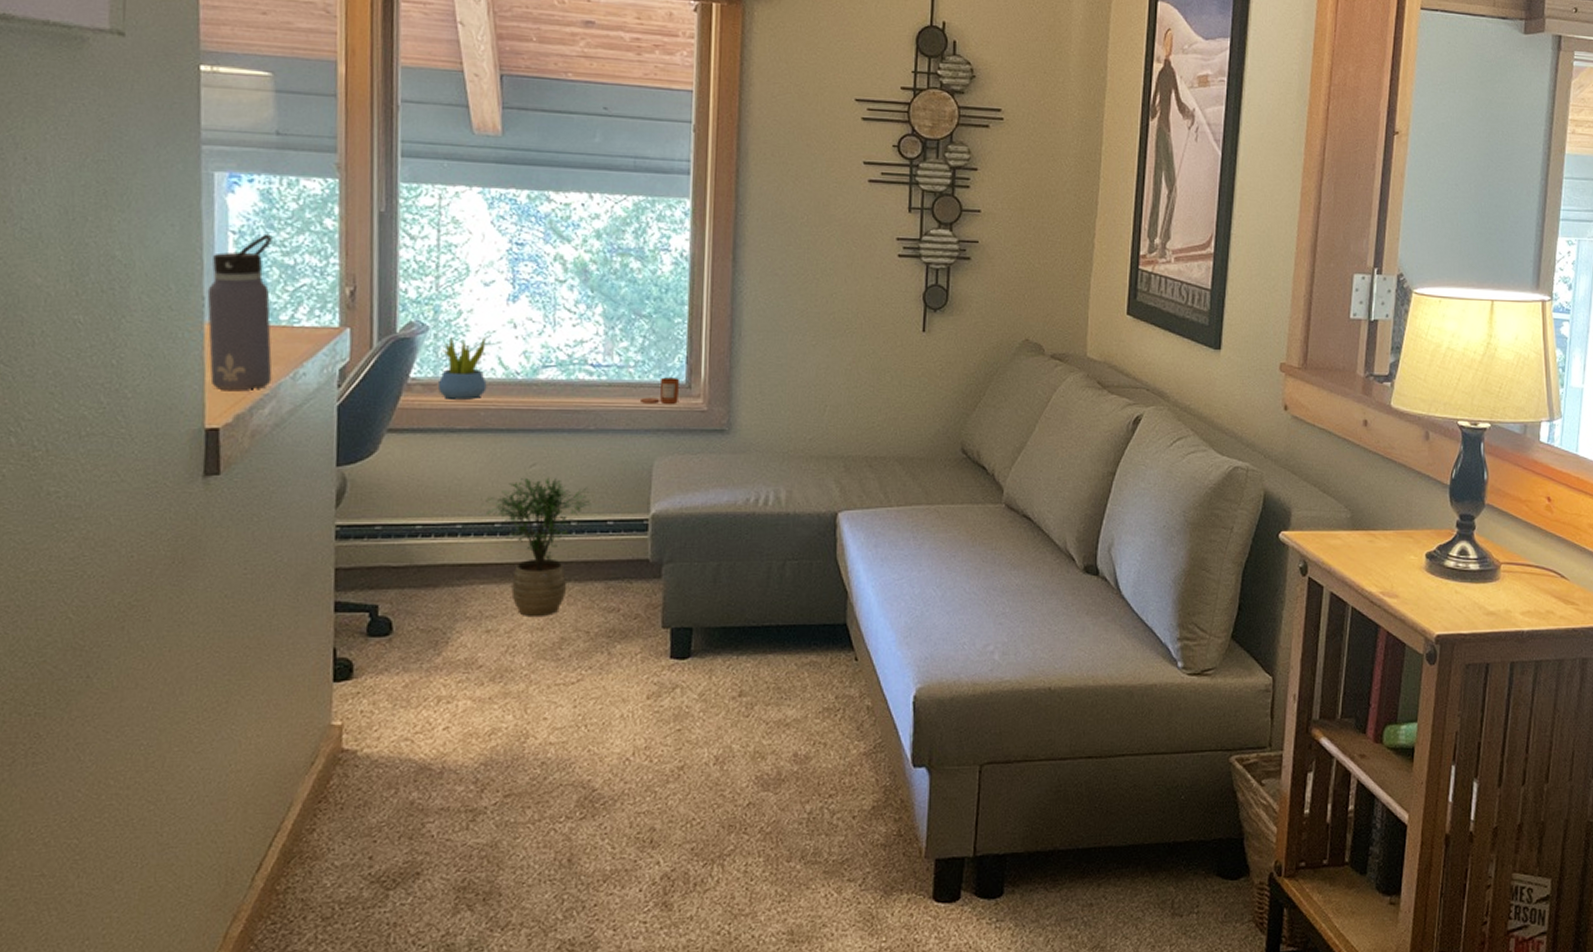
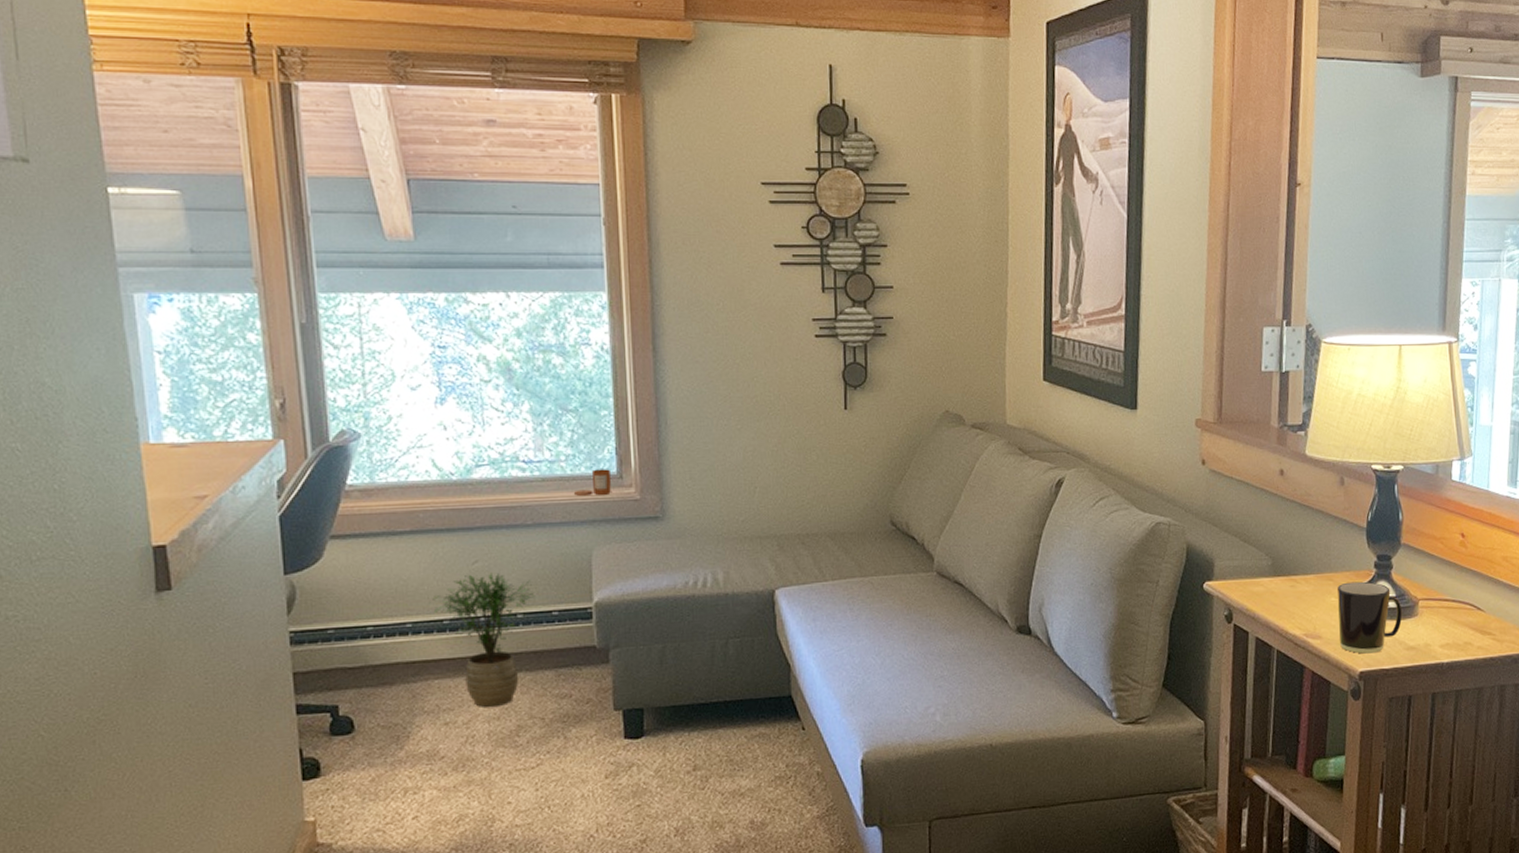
water bottle: present [207,233,273,390] -> none [139,351,212,507]
succulent plant: present [439,336,487,401] -> none [376,440,423,505]
mug: none [1416,540,1484,616] -> present [1337,581,1403,654]

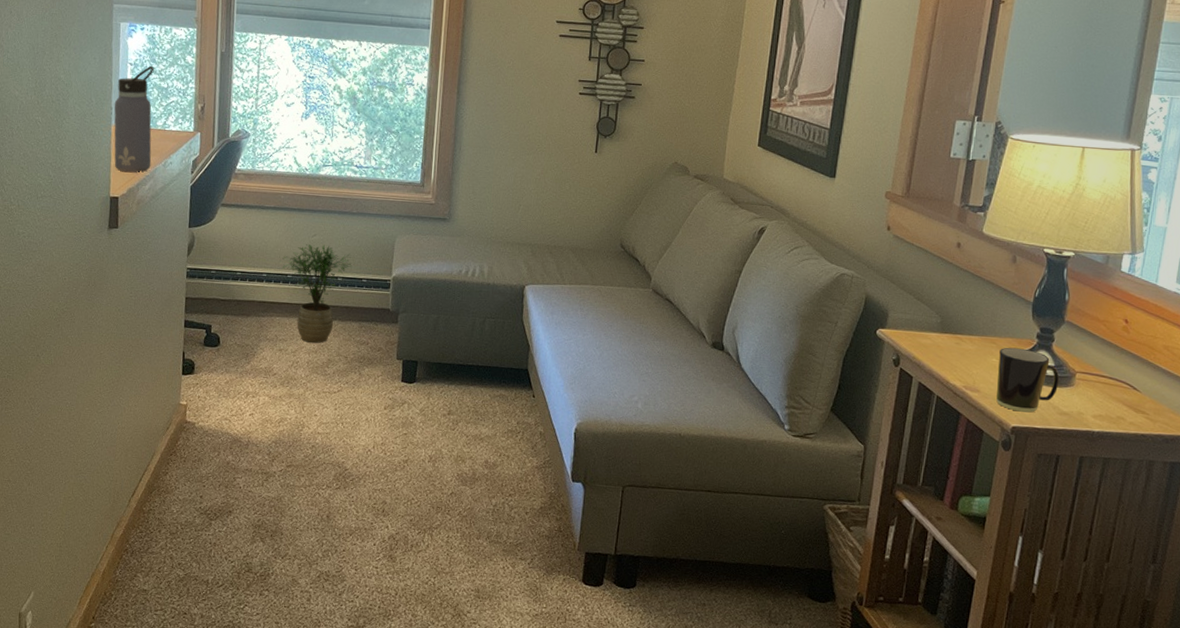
water bottle: none [139,351,212,507] -> present [114,65,154,172]
candle: present [574,469,611,497] -> none [388,177,416,199]

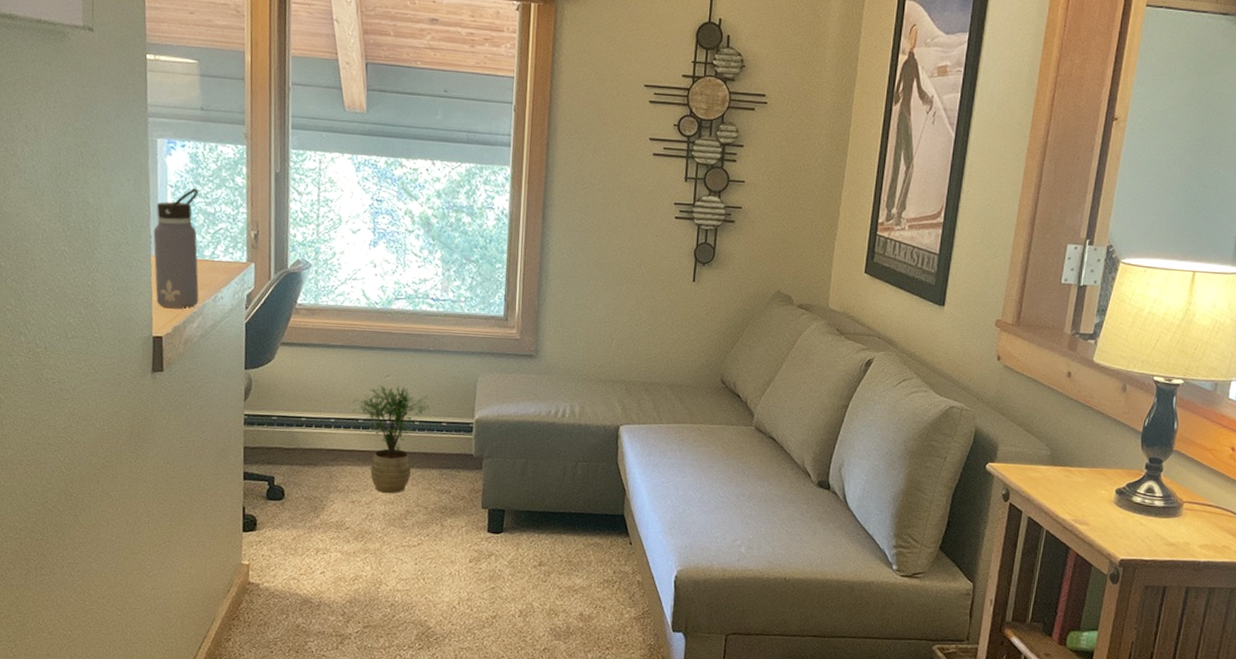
mug: present [996,347,1060,413] -> none [1105,478,1167,544]

